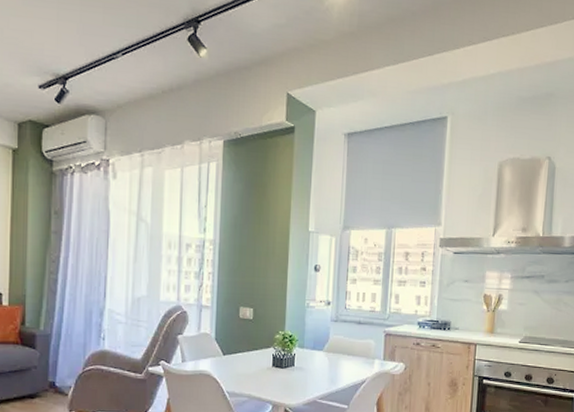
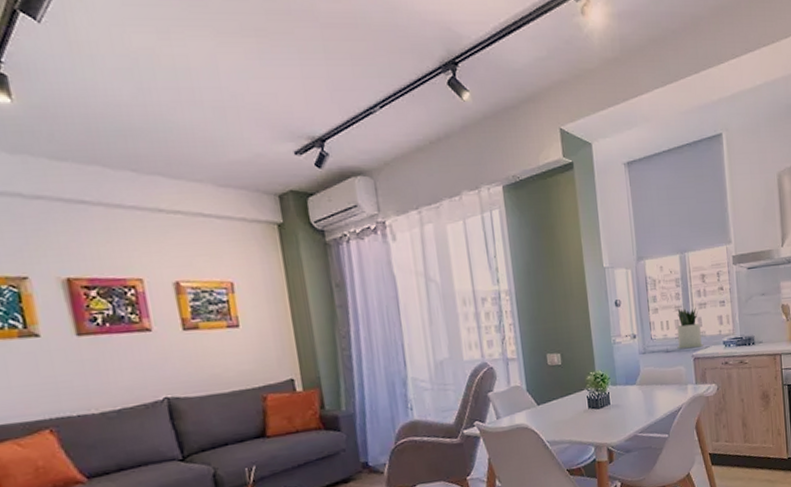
planter: none [369,283,398,325] -> present [676,307,704,350]

